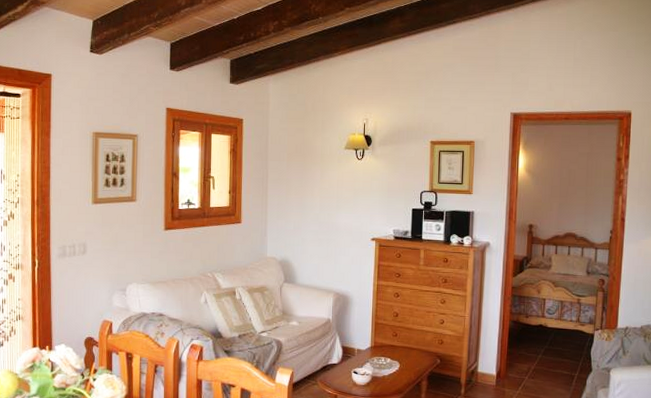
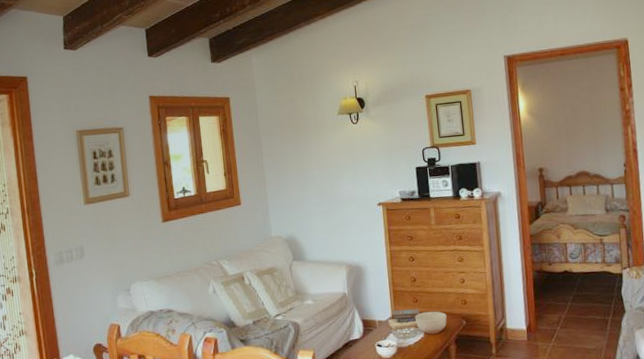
books: none [366,341,398,361] -> present [388,308,421,331]
bowl: none [392,346,423,369] -> present [414,311,447,335]

